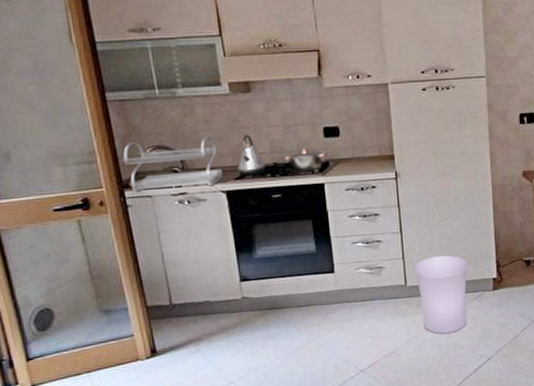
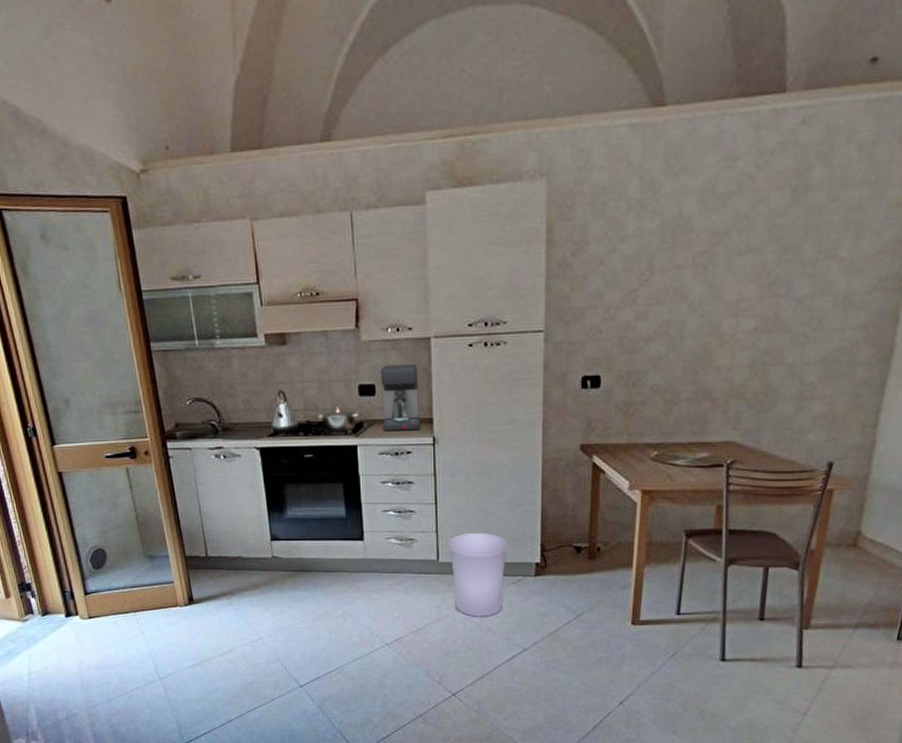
dish rack: present [121,136,223,194] -> none [164,390,257,445]
coffee maker: none [343,107,383,169] -> present [380,364,420,431]

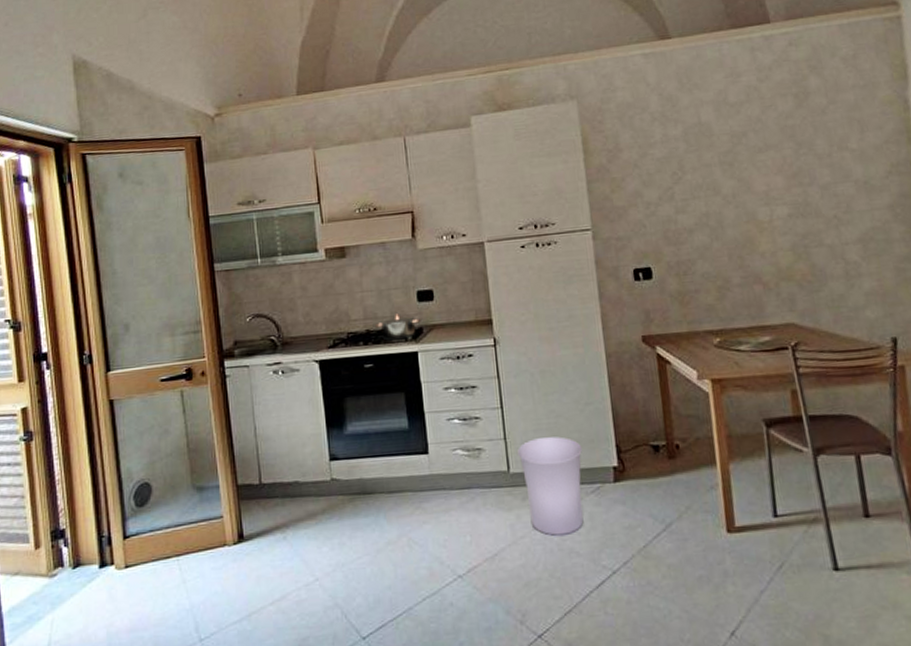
kettle: present [271,389,299,434] -> none [330,300,359,345]
coffee maker: present [380,364,420,431] -> none [437,268,480,336]

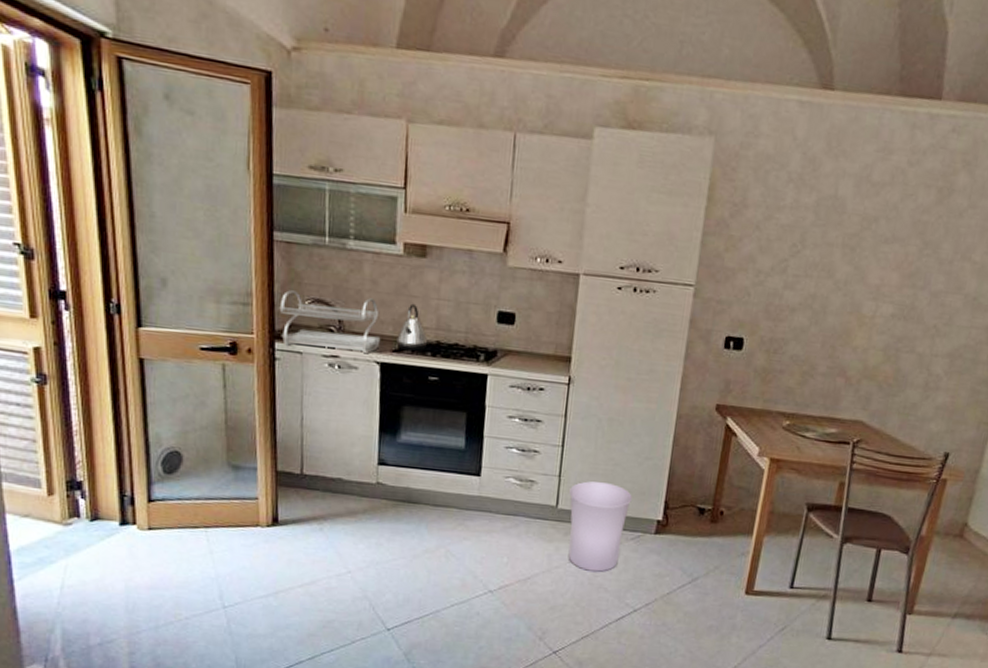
dish rack: none [223,303,317,364] -> present [277,289,381,355]
kettle: none [330,300,359,345] -> present [396,303,428,352]
cooking pot: present [374,314,421,341] -> none [446,330,497,359]

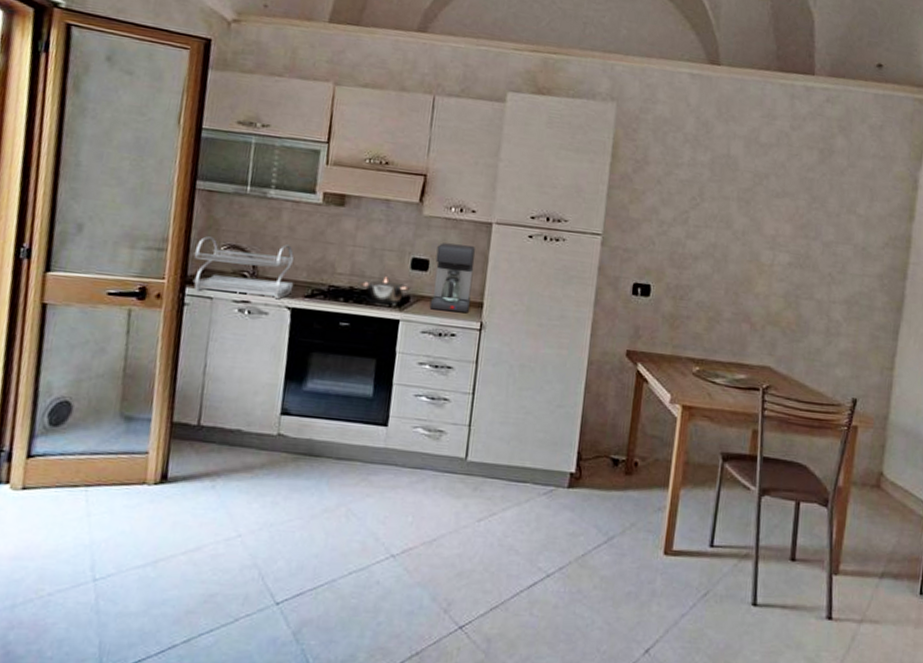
kettle: present [396,303,428,352] -> none [309,249,342,298]
cooking pot: none [446,330,497,359] -> present [359,276,410,305]
coffee maker: none [517,295,562,368] -> present [429,243,475,314]
waste bin: present [568,481,632,572] -> none [477,431,544,532]

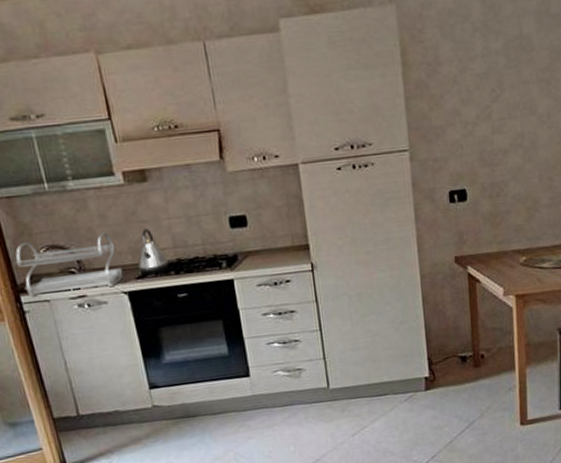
kettle: none [309,249,342,298] -> present [137,228,169,276]
cooking pot: present [359,276,410,305] -> none [185,241,235,270]
coffee maker: present [429,243,475,314] -> none [250,192,297,262]

